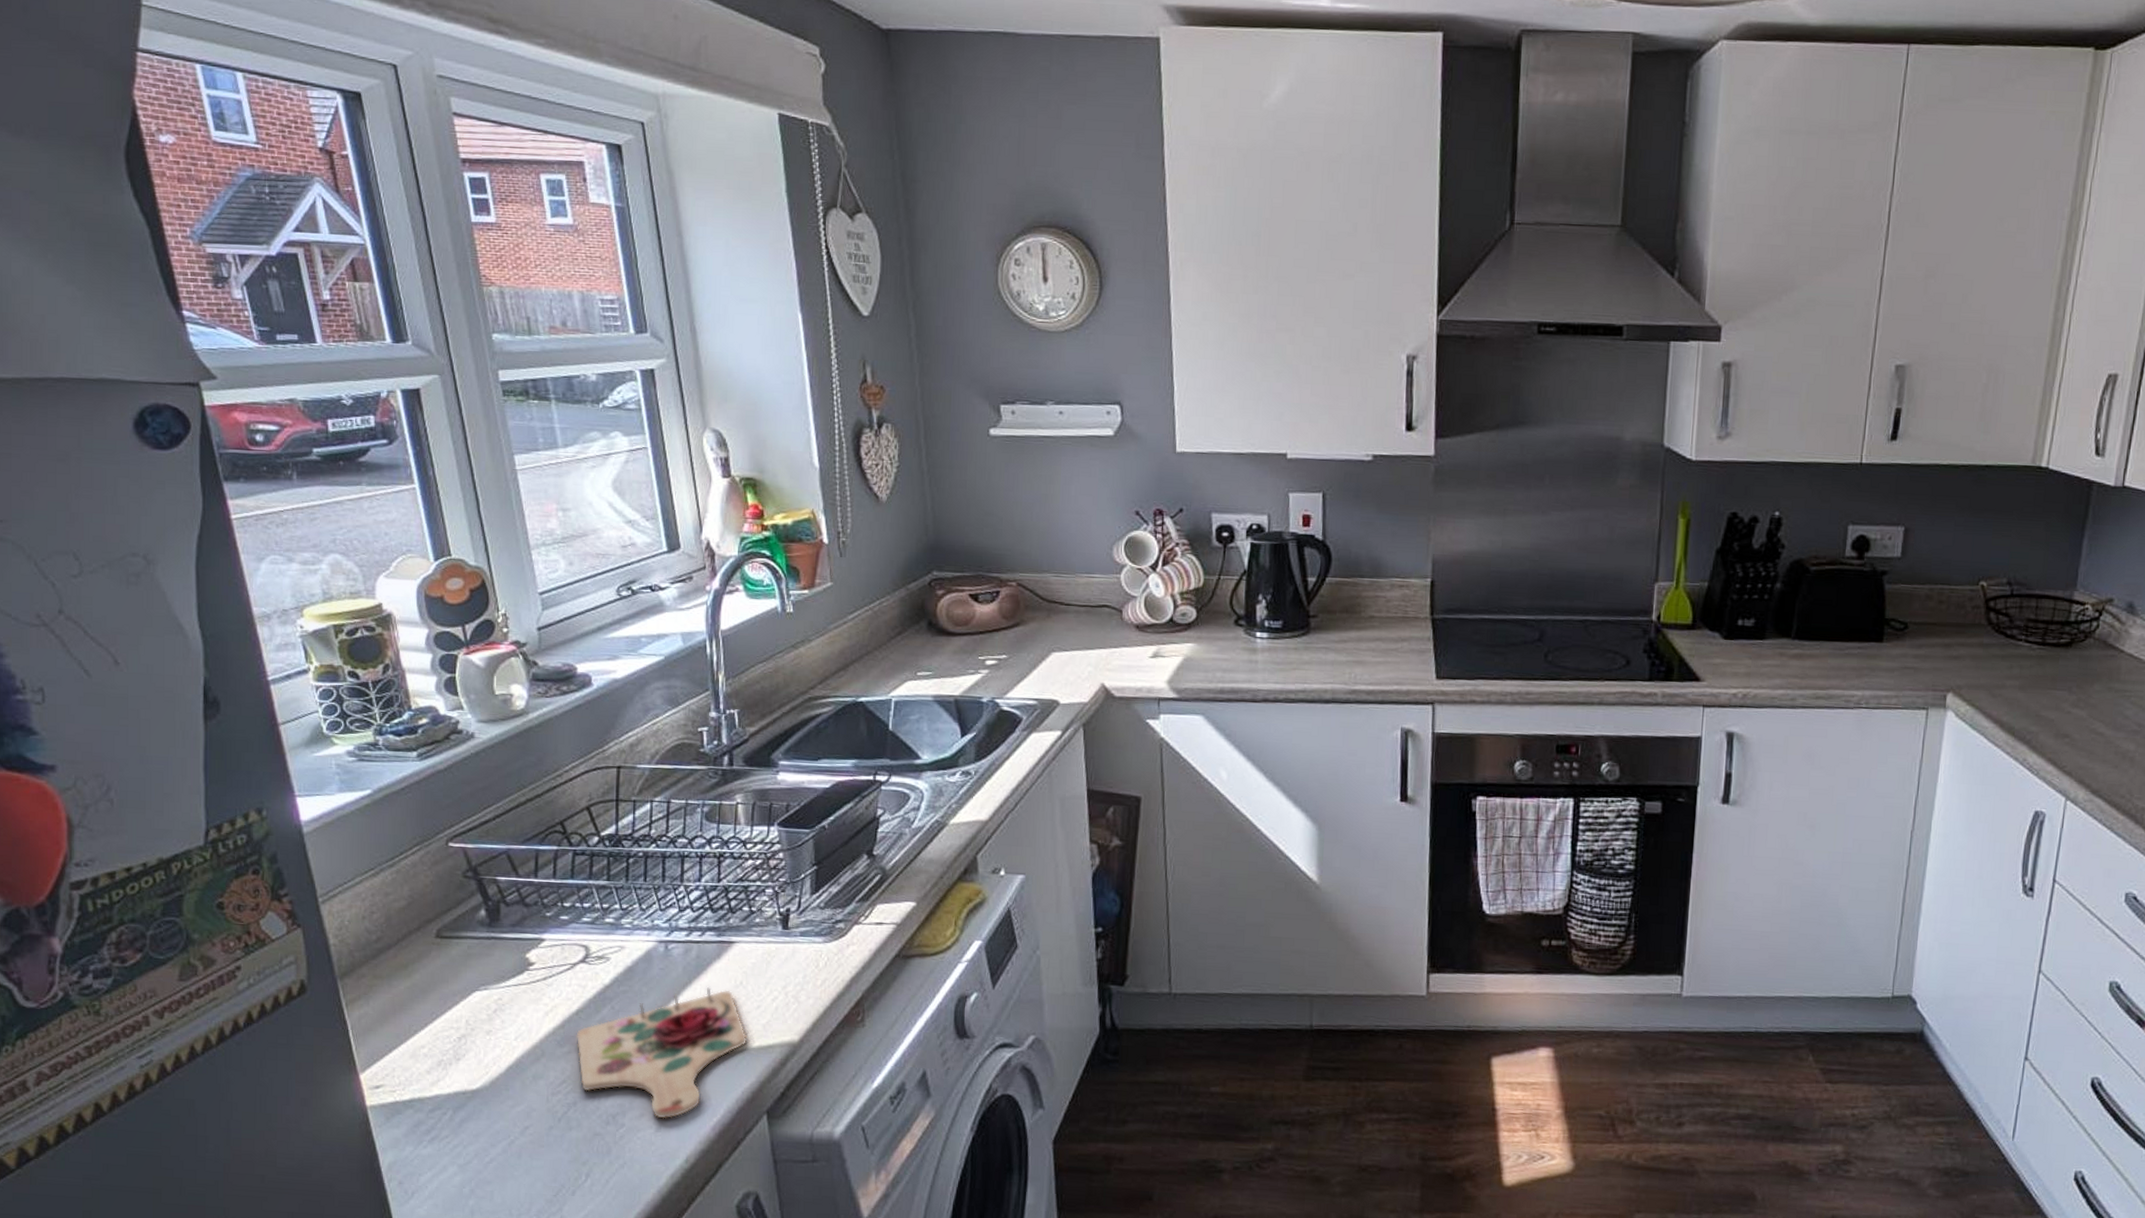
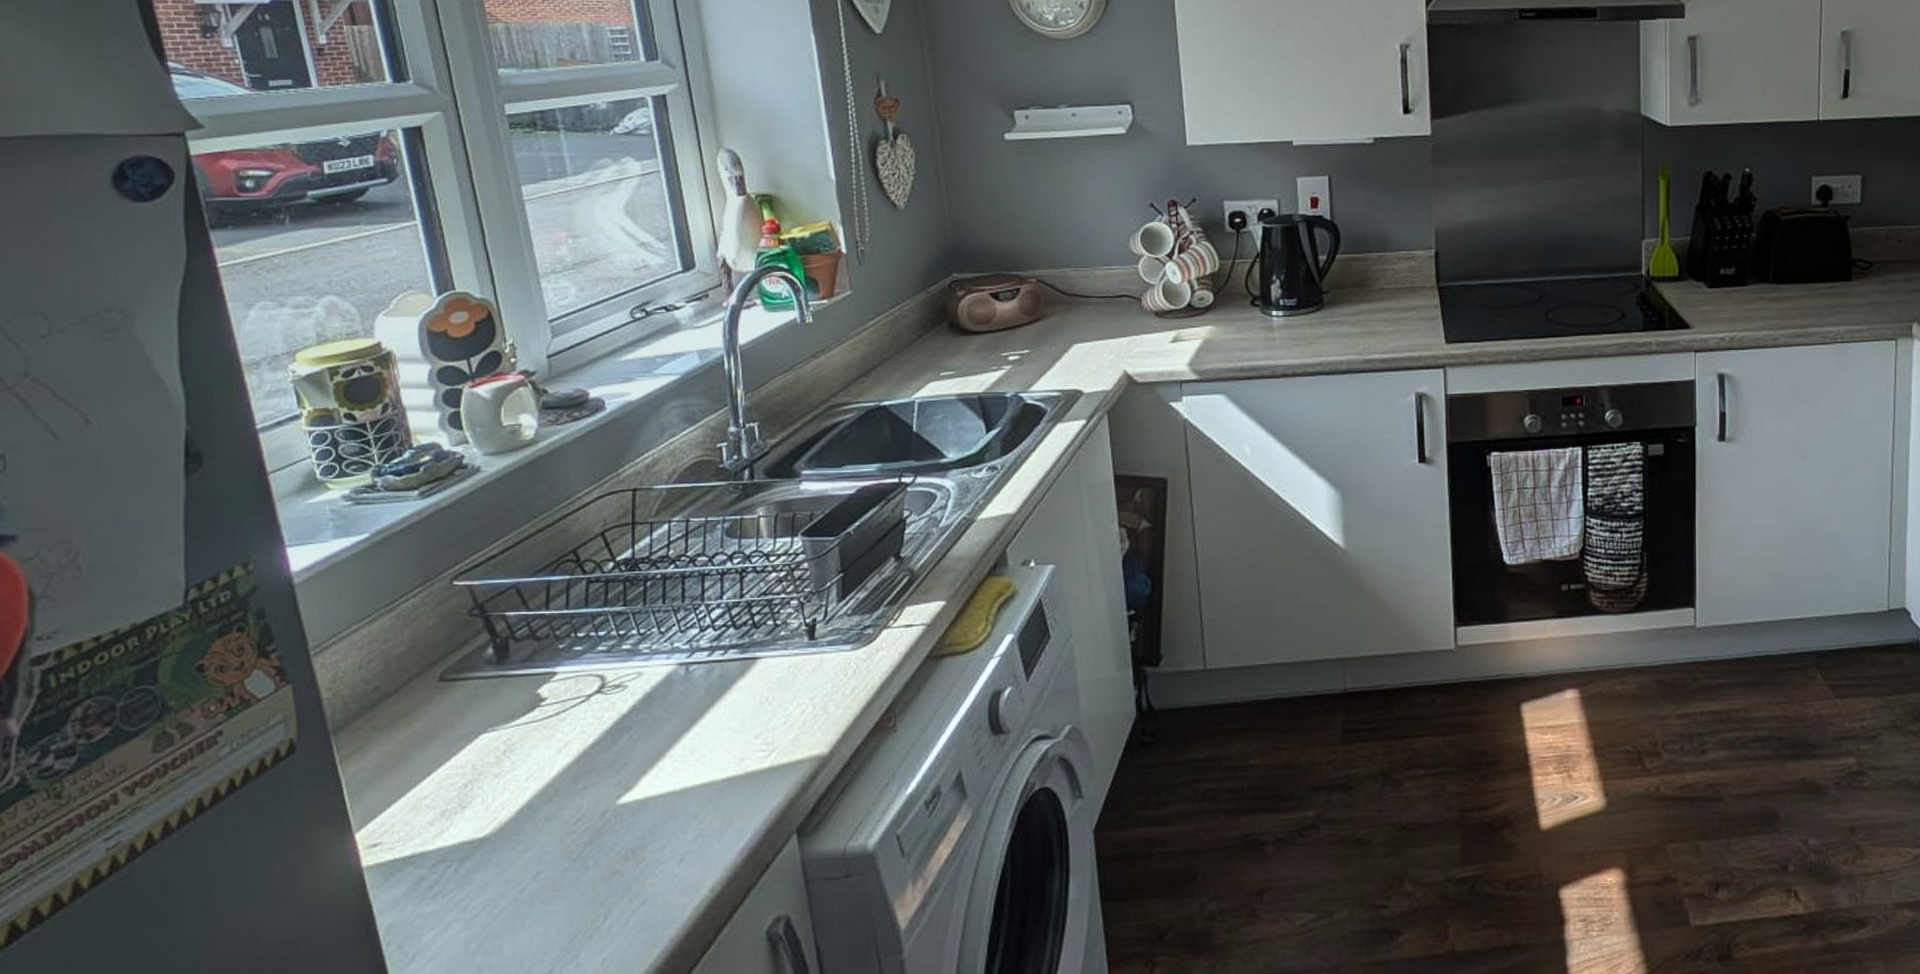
cutting board: present [576,987,748,1119] -> none [592,707,775,849]

